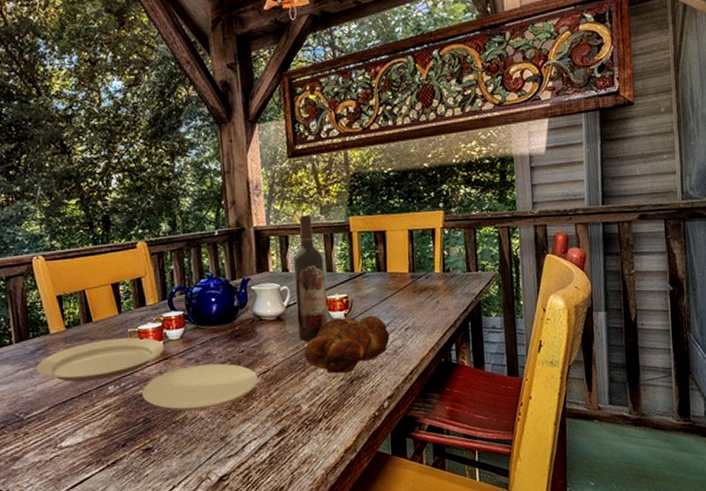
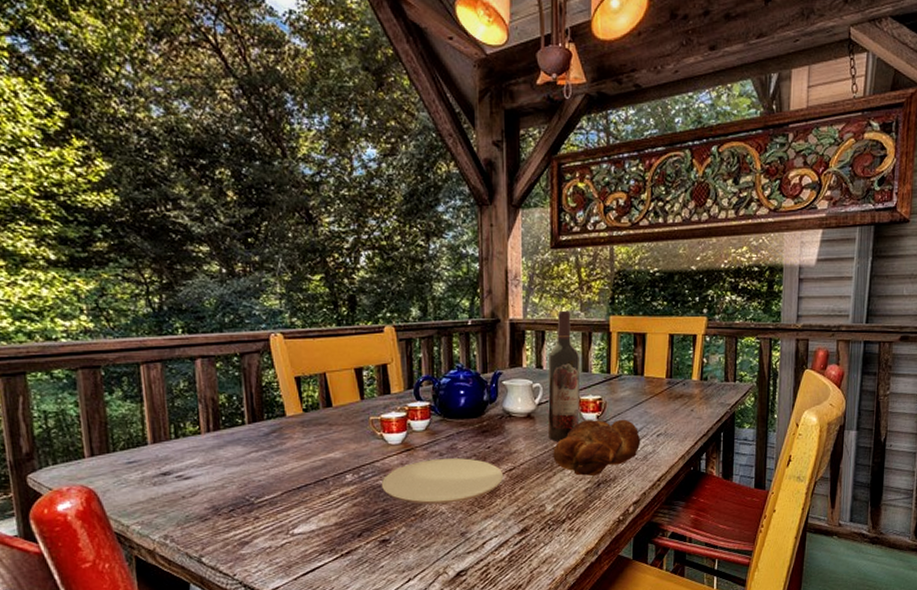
plate: present [36,337,165,382] -> none [269,426,409,469]

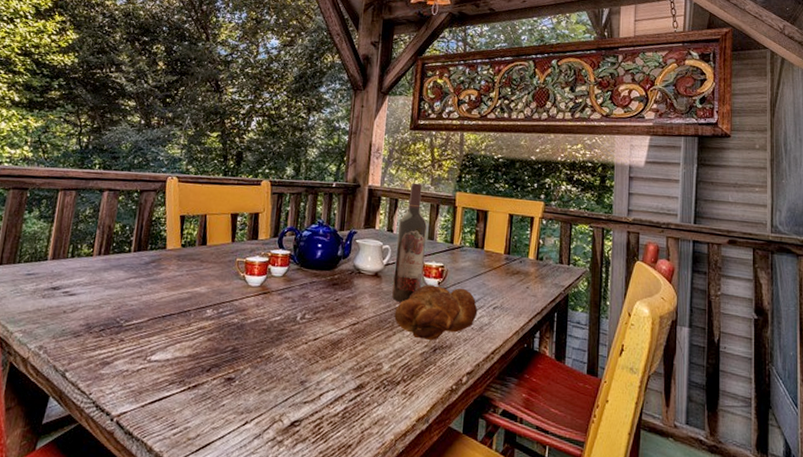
plate: present [382,457,504,504] -> none [236,304,348,350]

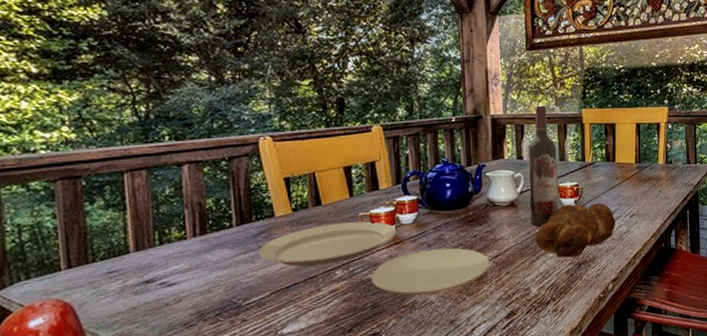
plate: none [146,264,267,302] -> present [258,221,397,267]
plate: none [236,304,348,350] -> present [372,247,490,296]

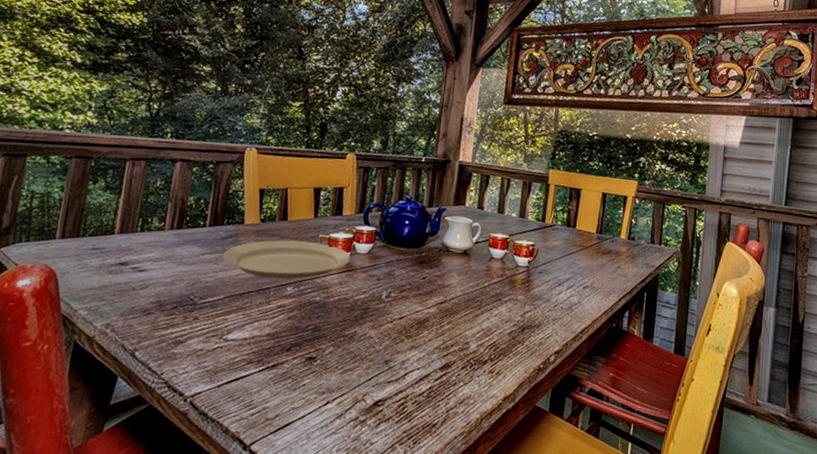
plate: present [372,247,490,296] -> none [318,282,434,329]
wine bottle: present [527,105,559,227] -> none [481,159,518,281]
bread loaf: present [535,202,616,259] -> none [482,262,568,321]

